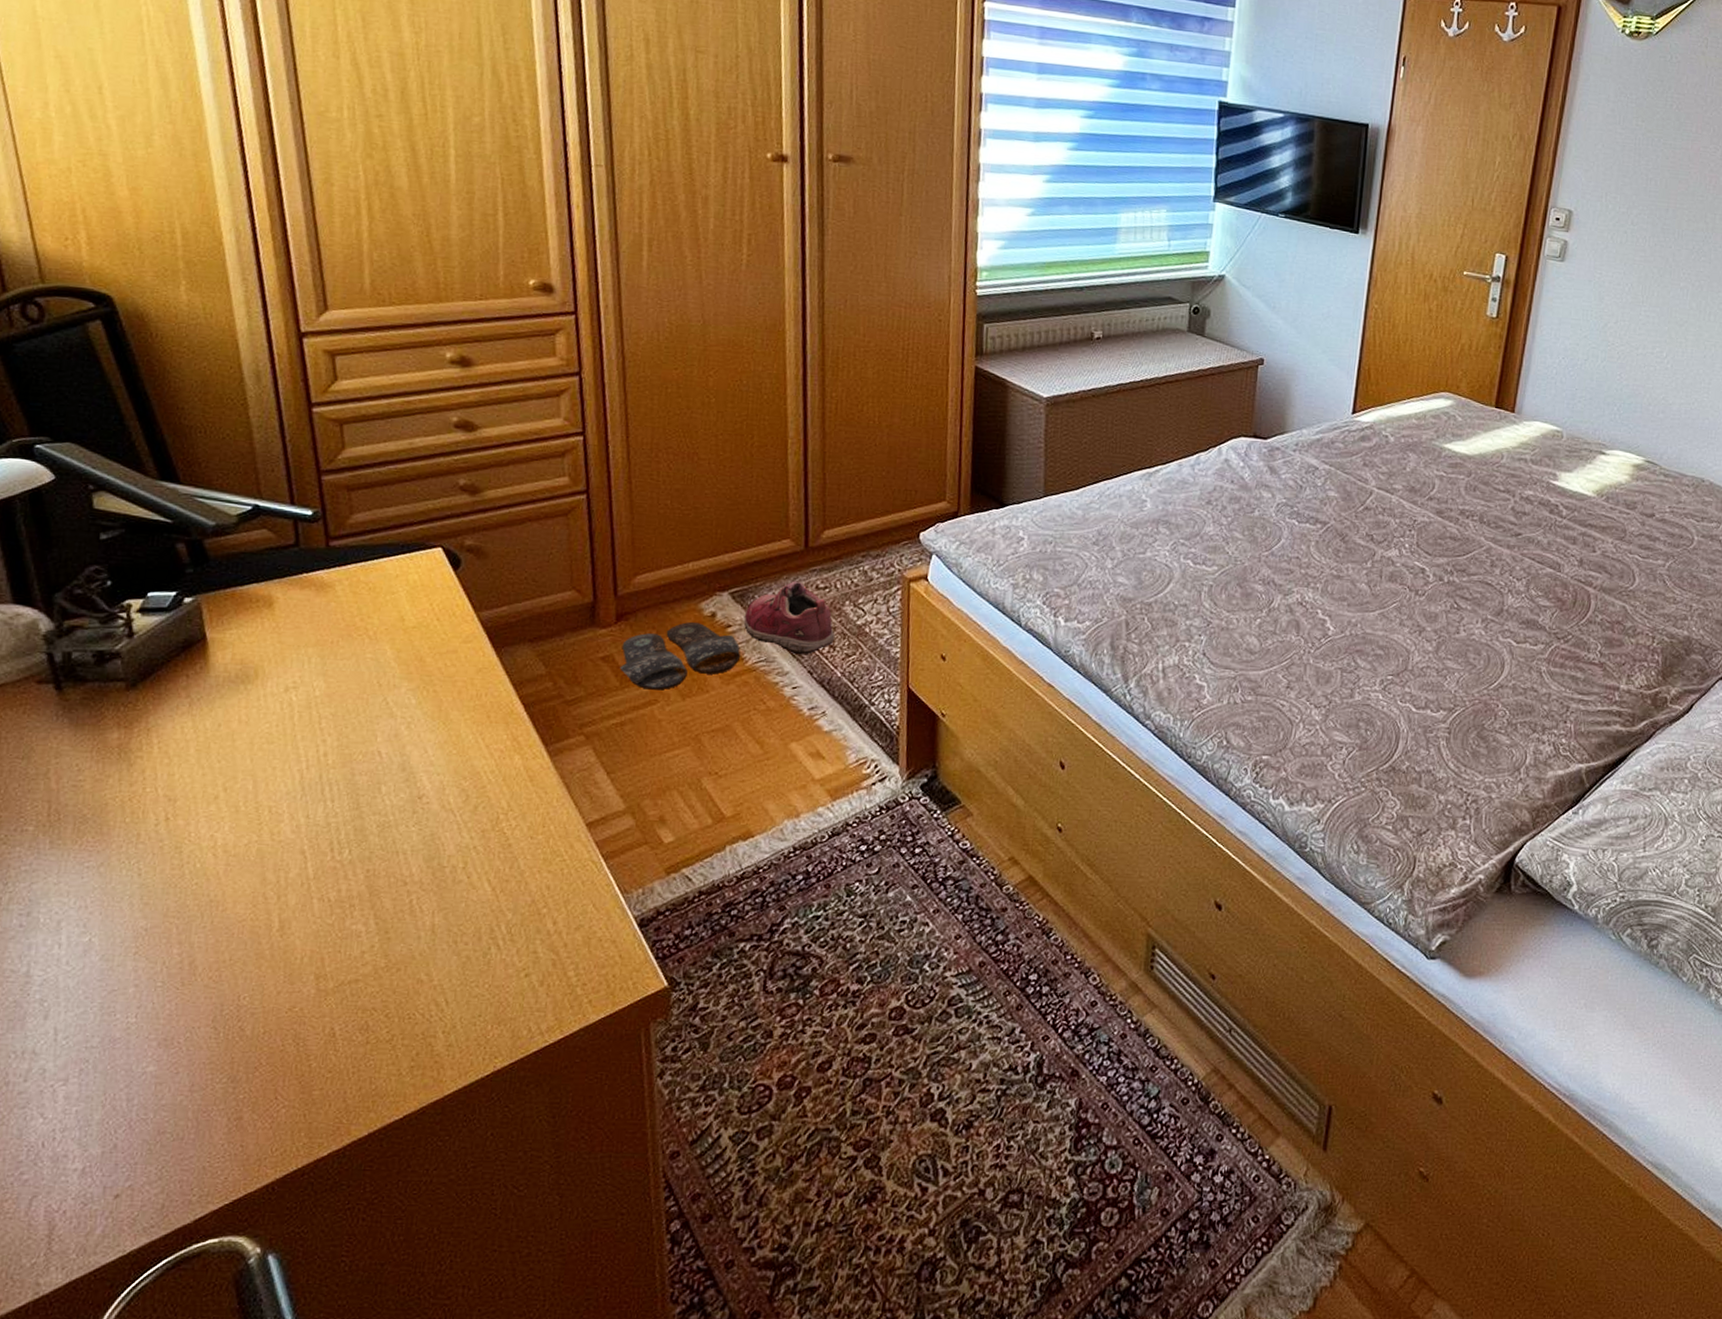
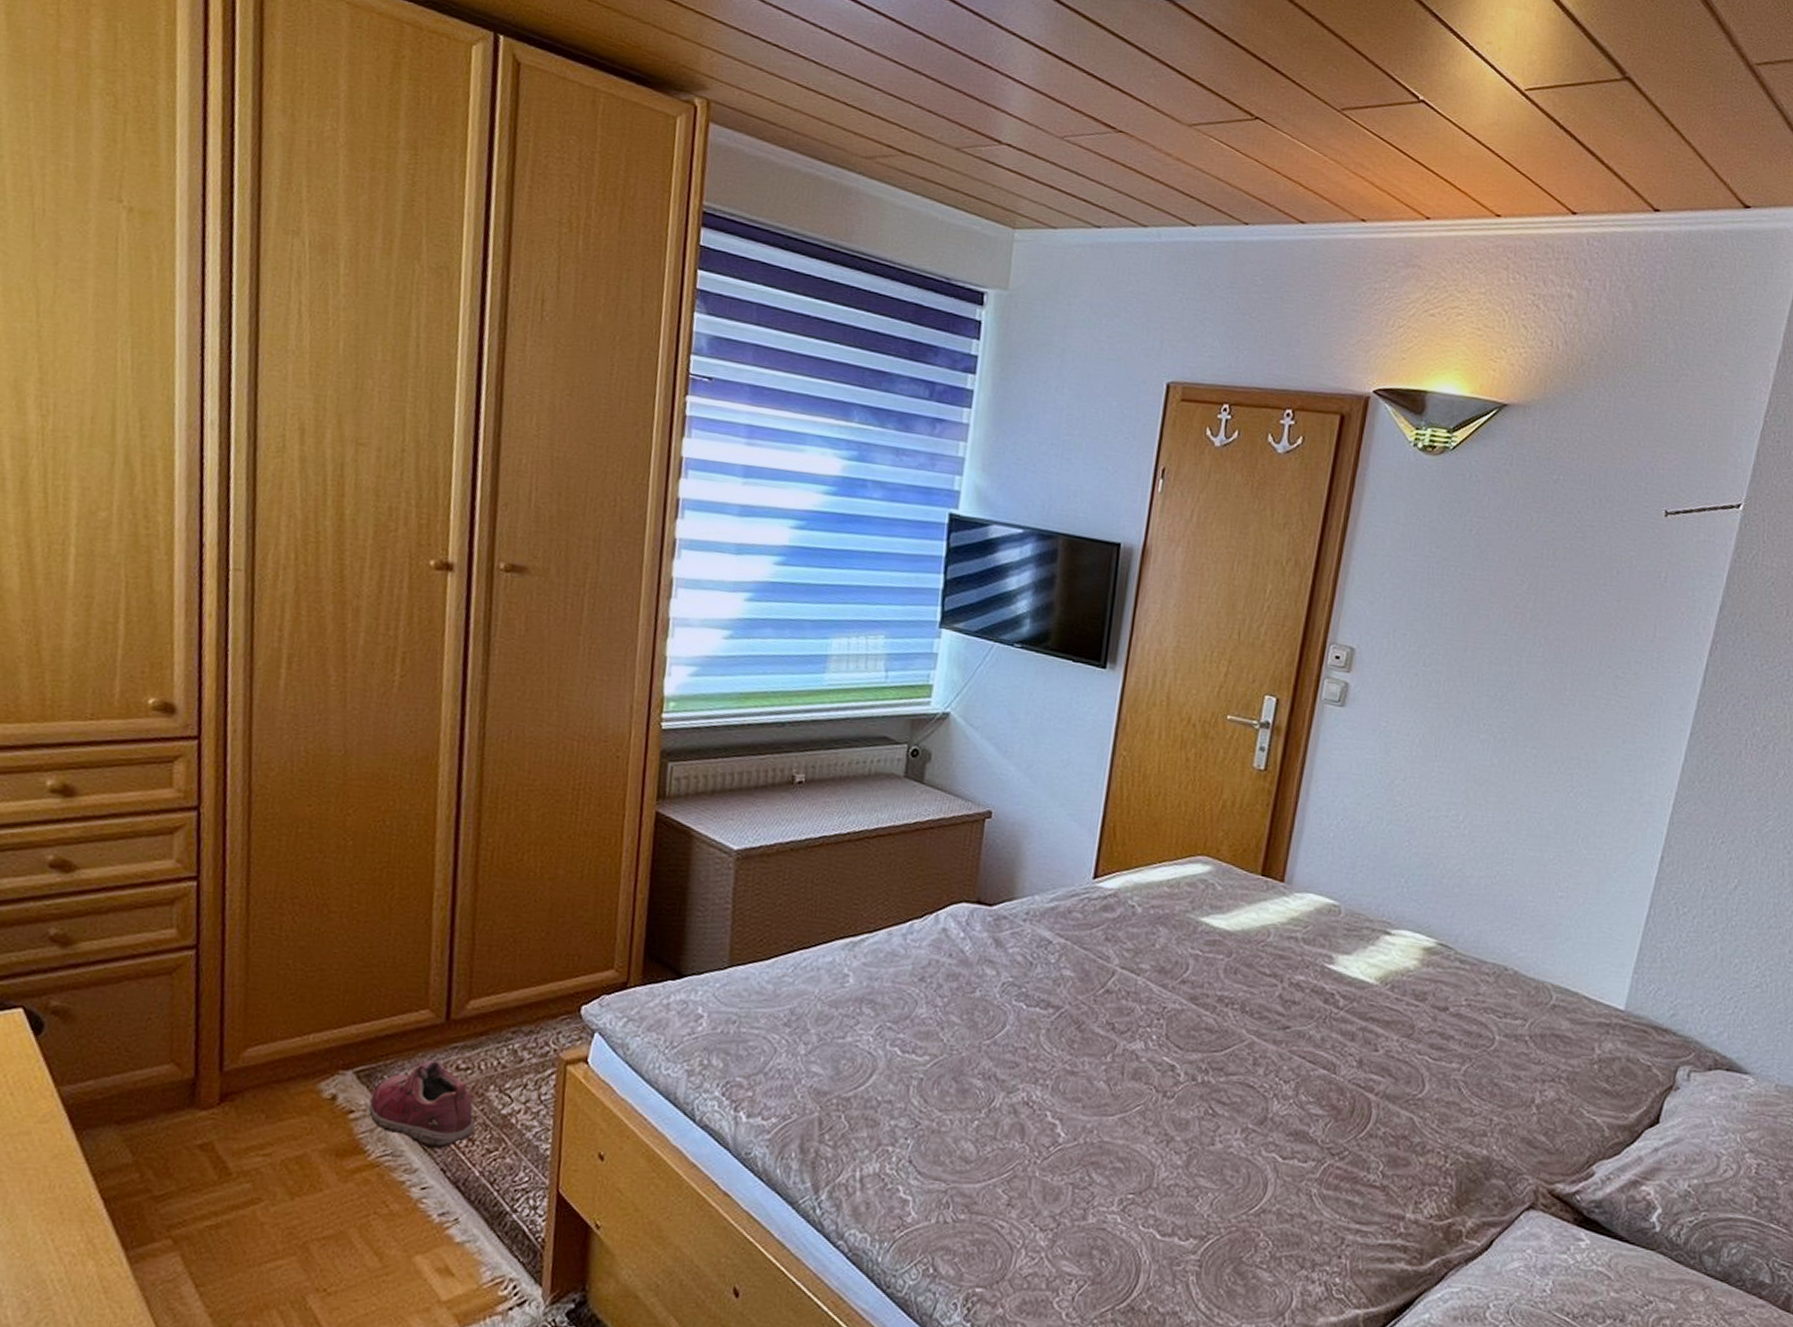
slippers: present [620,621,740,690] -> none [219,1104,363,1187]

